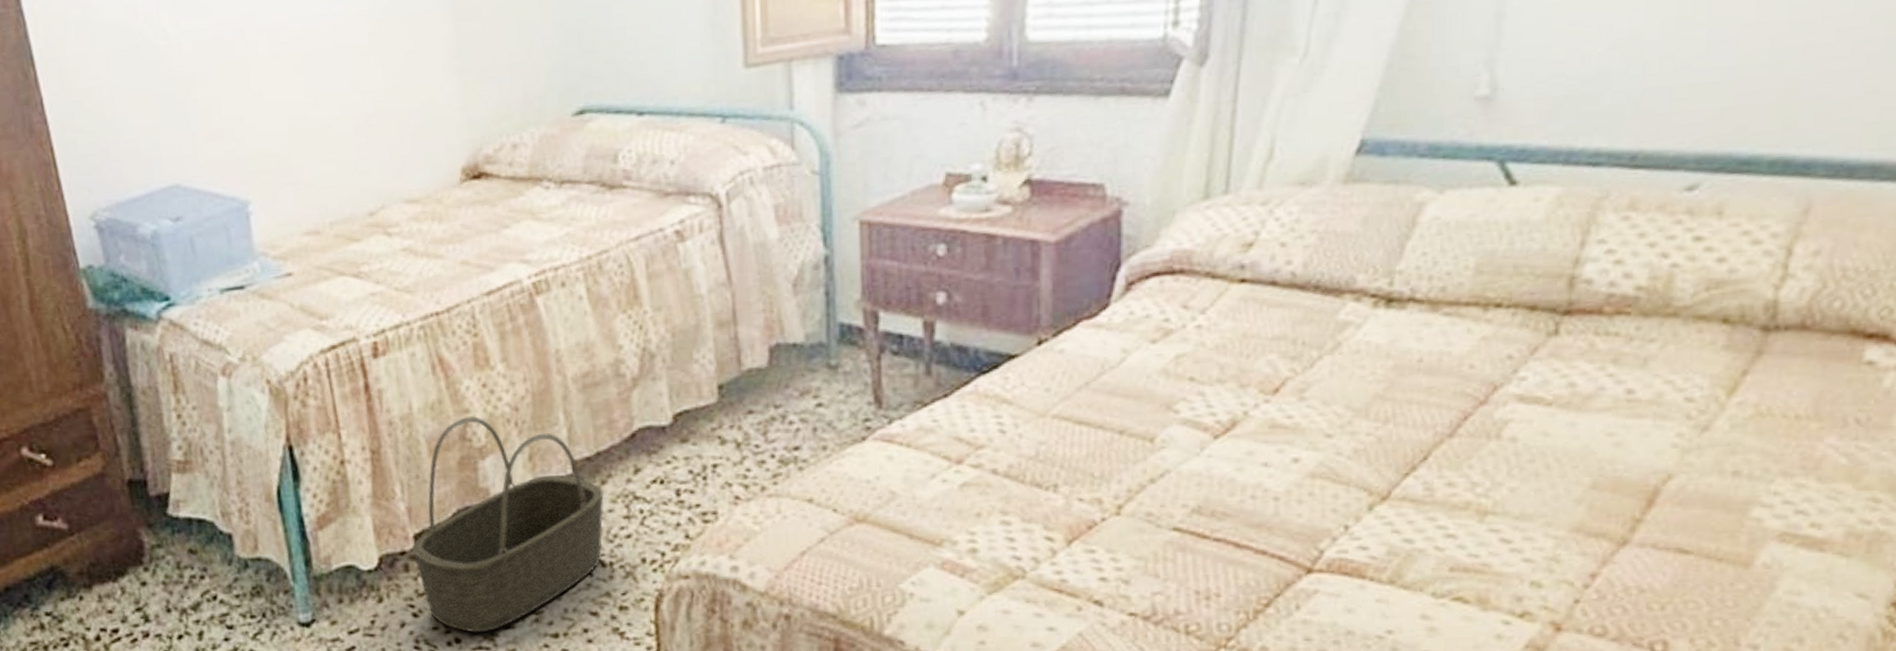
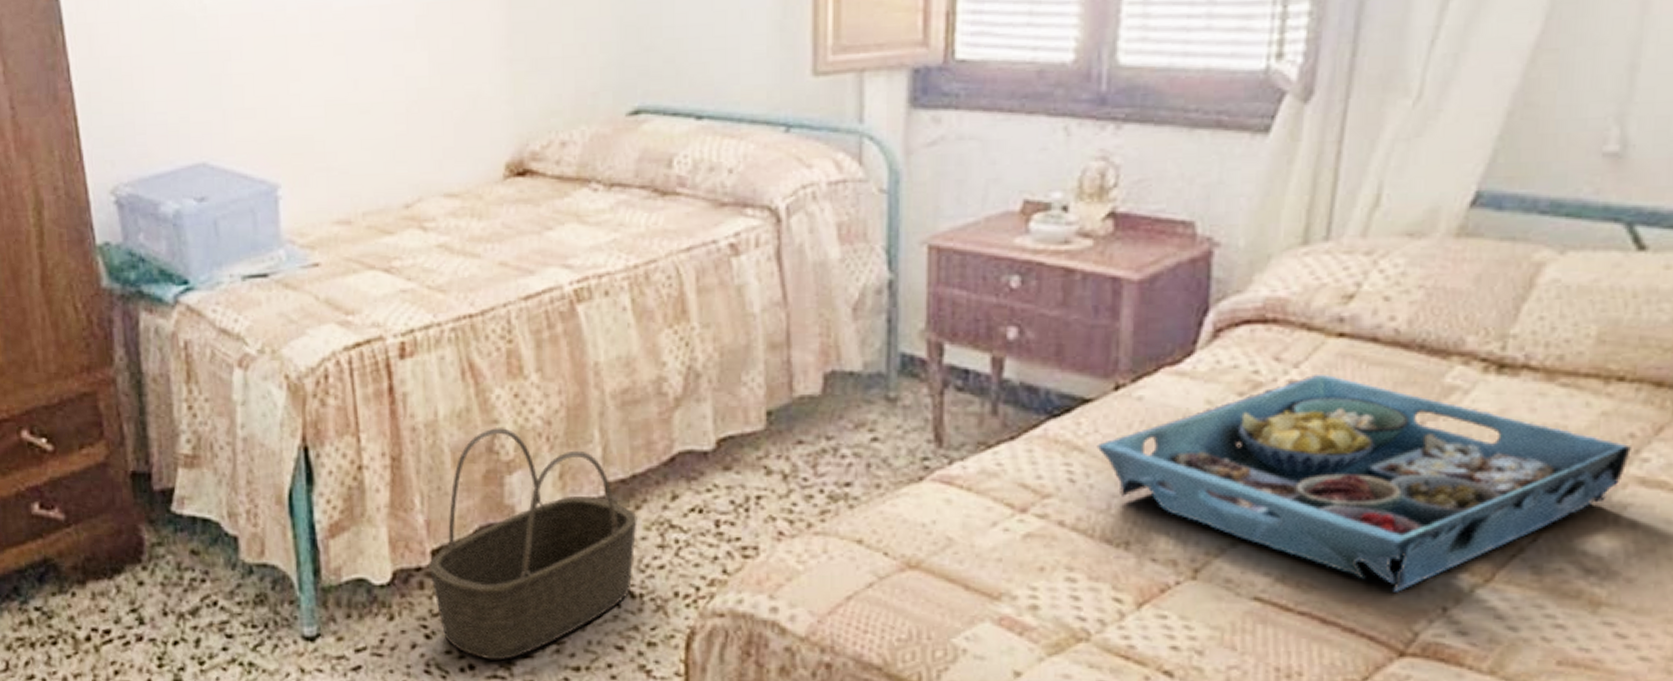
serving tray: none [1023,318,1510,515] -> present [1096,373,1631,592]

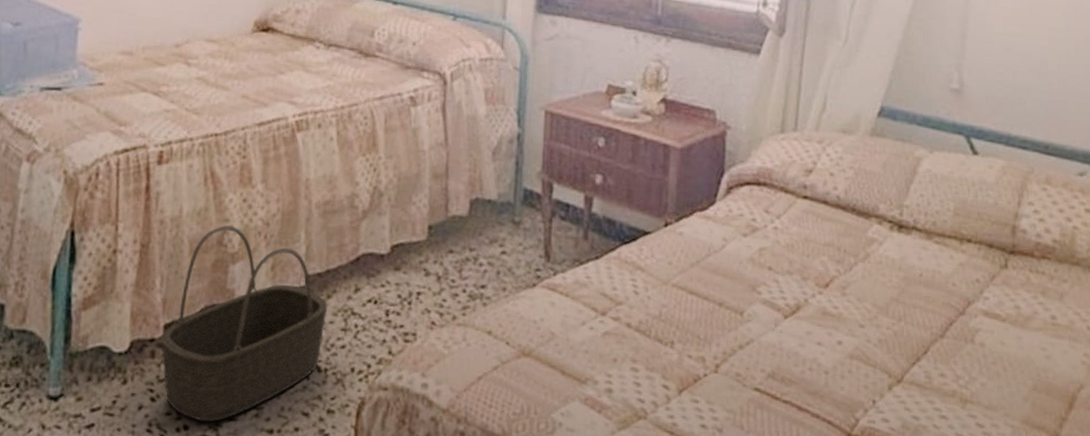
serving tray: present [1096,373,1631,592] -> none [653,224,978,388]

